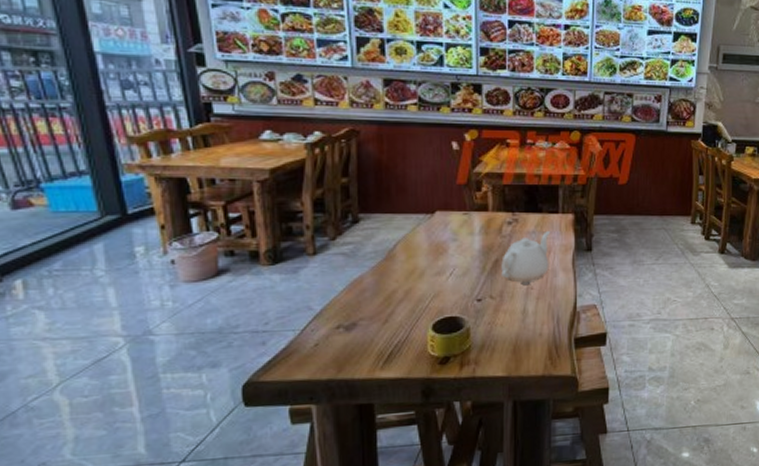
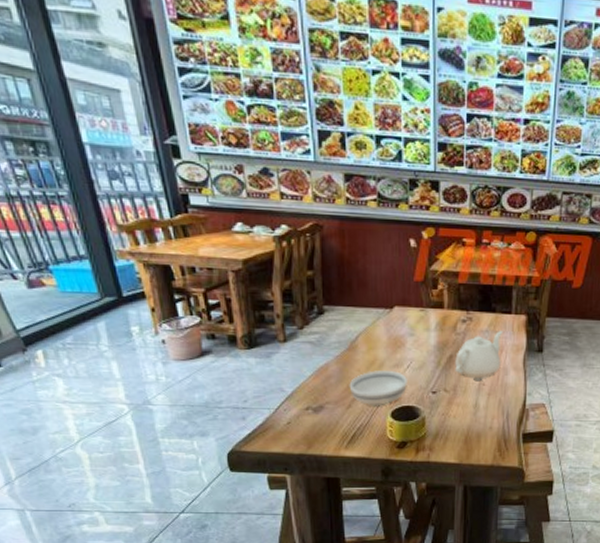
bowl: none [385,280,452,319] -> present [349,370,409,405]

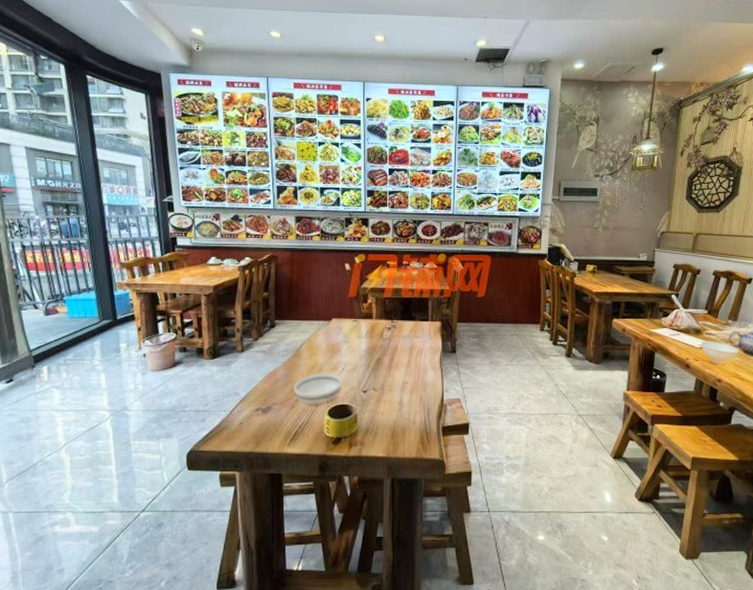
teapot: present [455,331,504,382] -> none [382,336,422,381]

